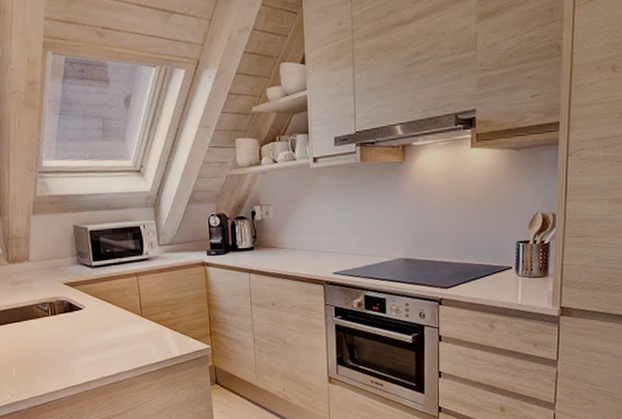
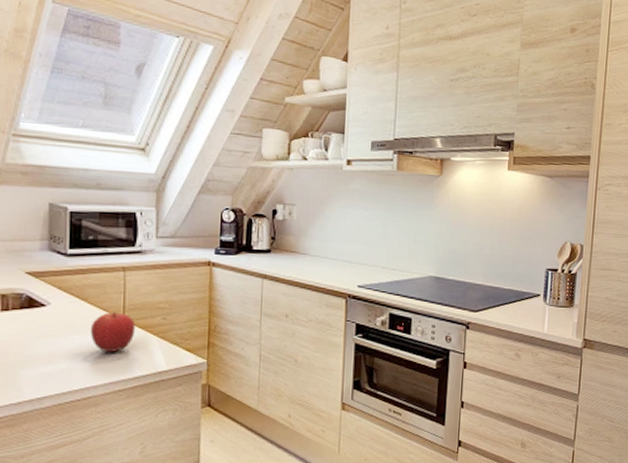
fruit: none [117,310,152,344] -> present [90,311,136,353]

